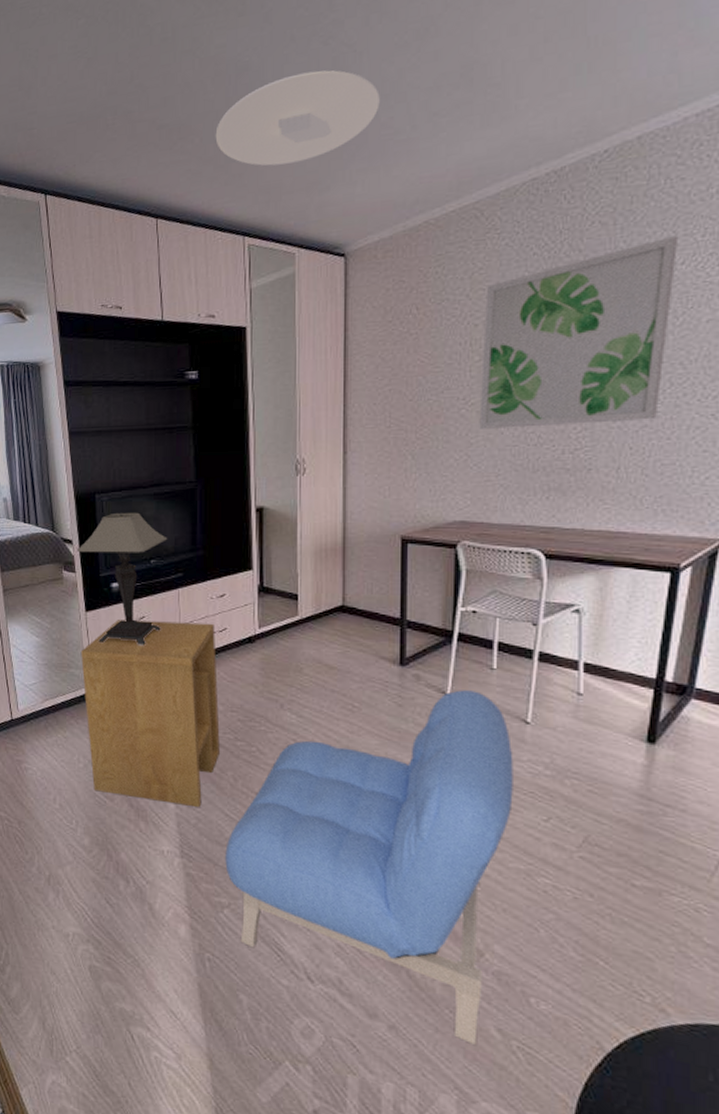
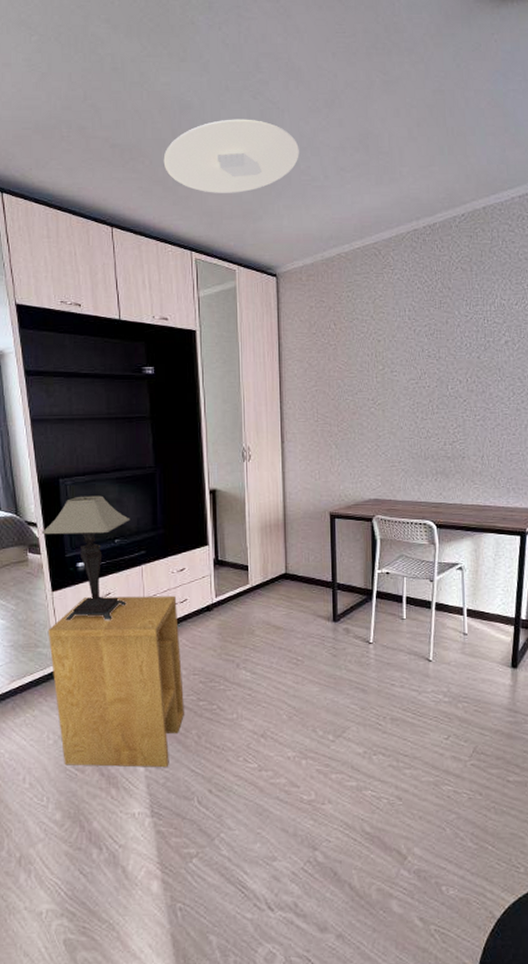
armchair: present [225,690,513,1045] -> none [192,638,423,936]
wall art: present [479,235,677,429] -> none [384,283,512,424]

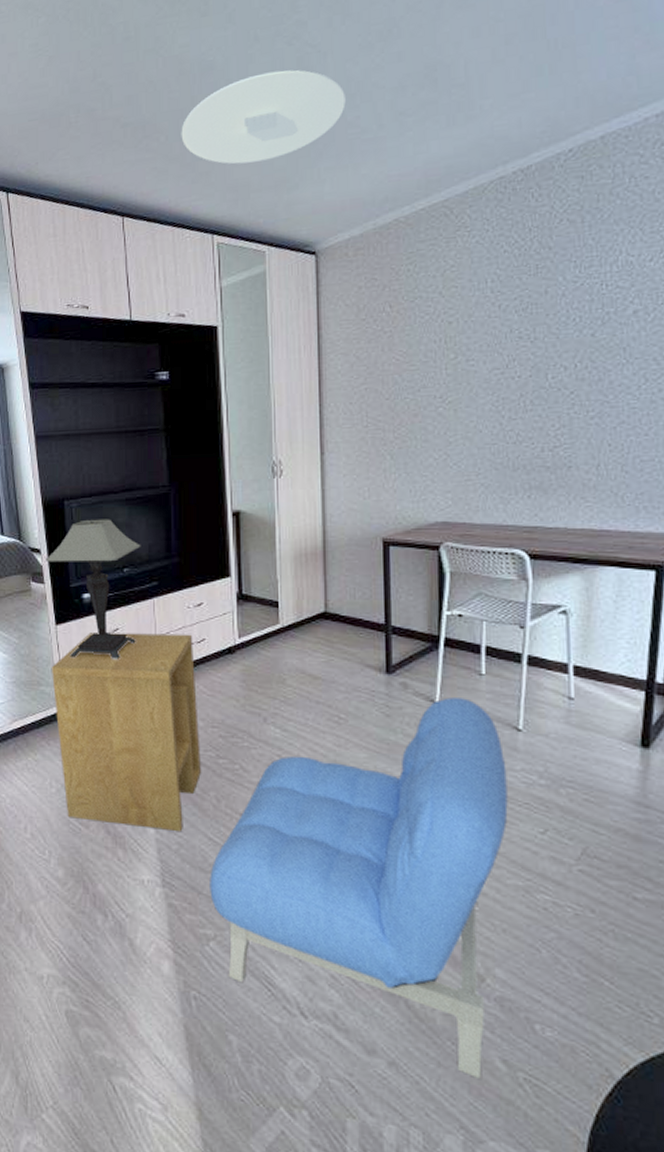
armchair: none [192,638,423,936] -> present [210,697,508,1079]

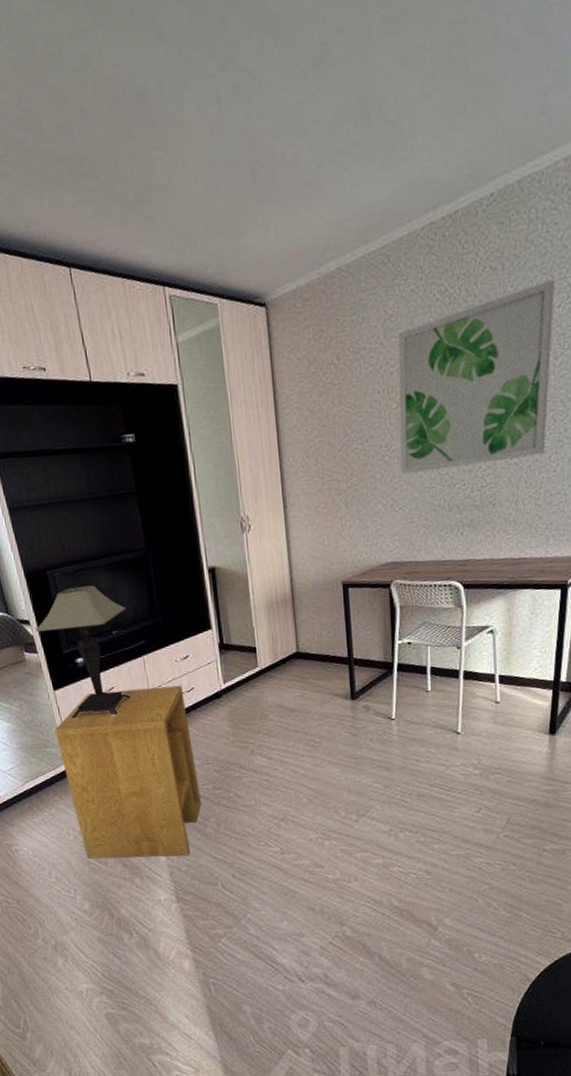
ceiling light: present [181,70,346,165] -> none [120,99,284,208]
armchair: present [210,697,508,1079] -> none [216,712,451,1000]
wall art: none [457,233,645,428] -> present [398,279,555,474]

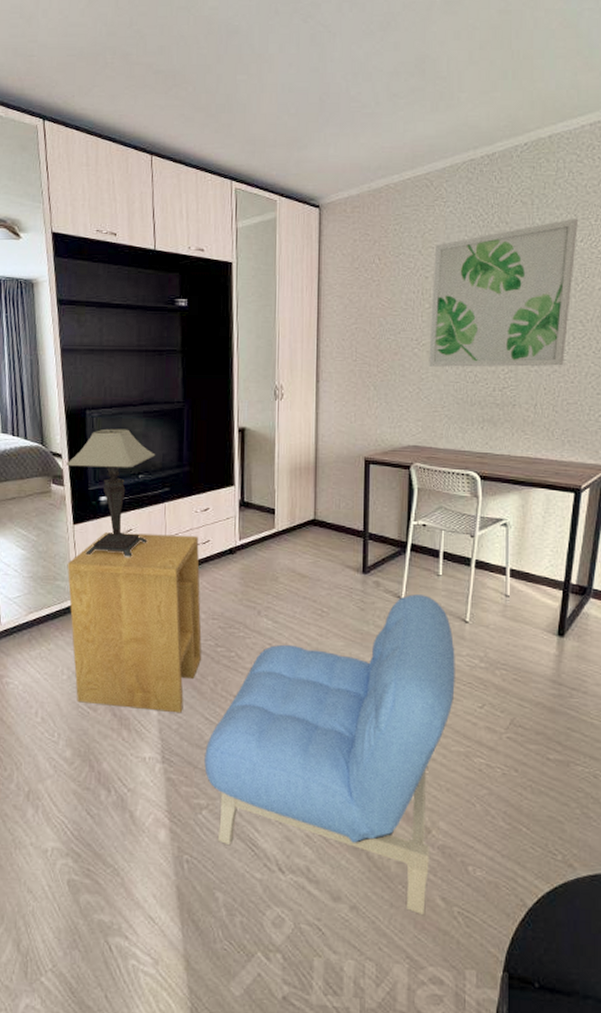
armchair: none [216,712,451,1000] -> present [204,594,455,915]

